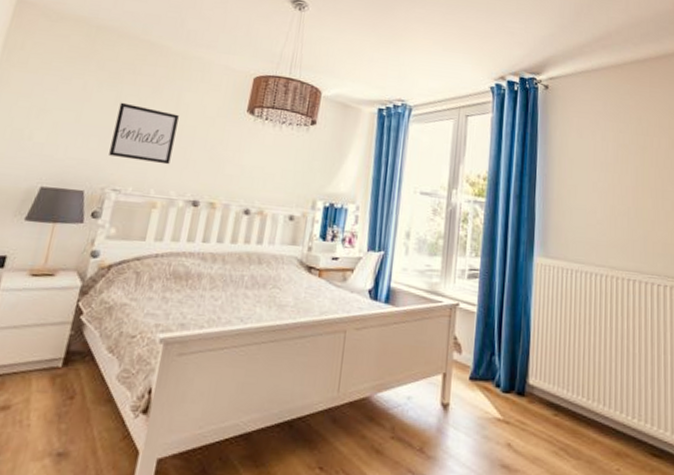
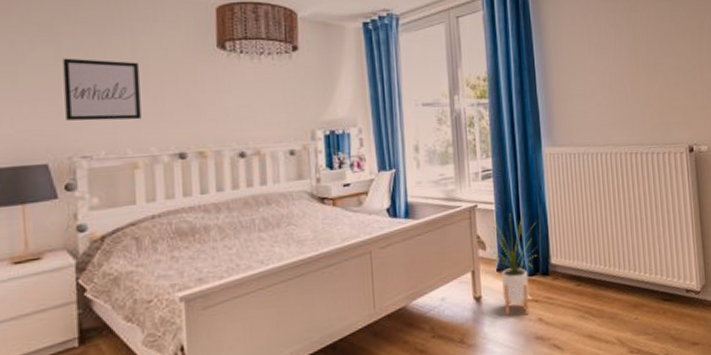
house plant: none [463,319,517,437] -> present [485,213,537,316]

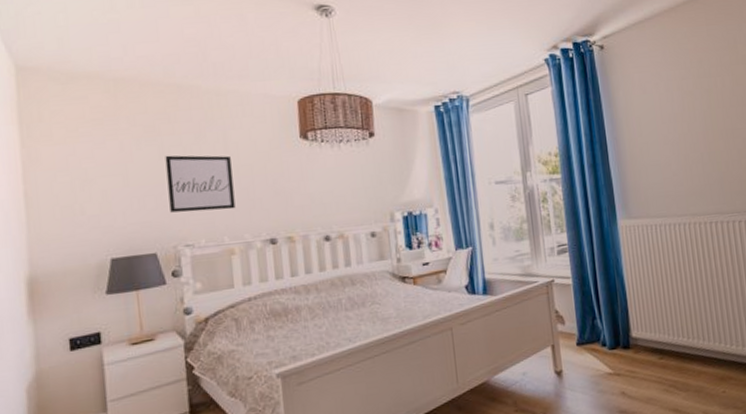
house plant: present [485,213,537,316] -> none [563,287,617,389]

